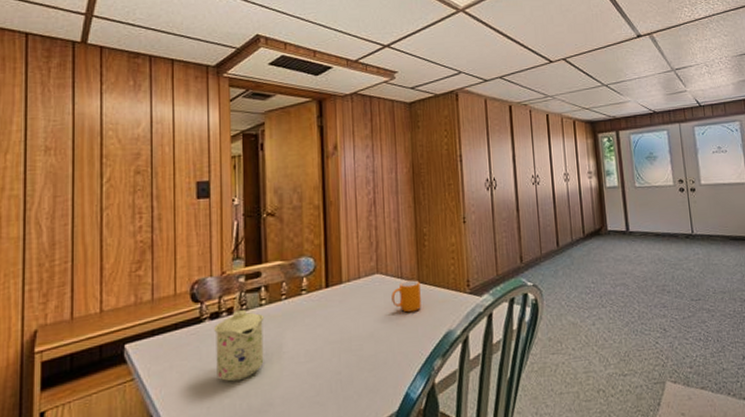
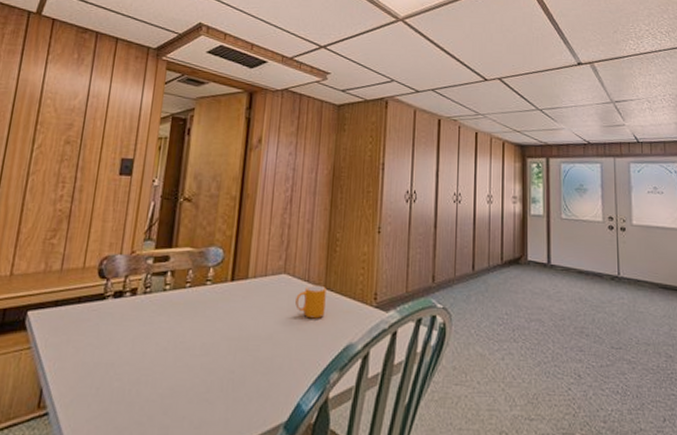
mug: present [214,310,264,382] -> none [111,292,166,365]

